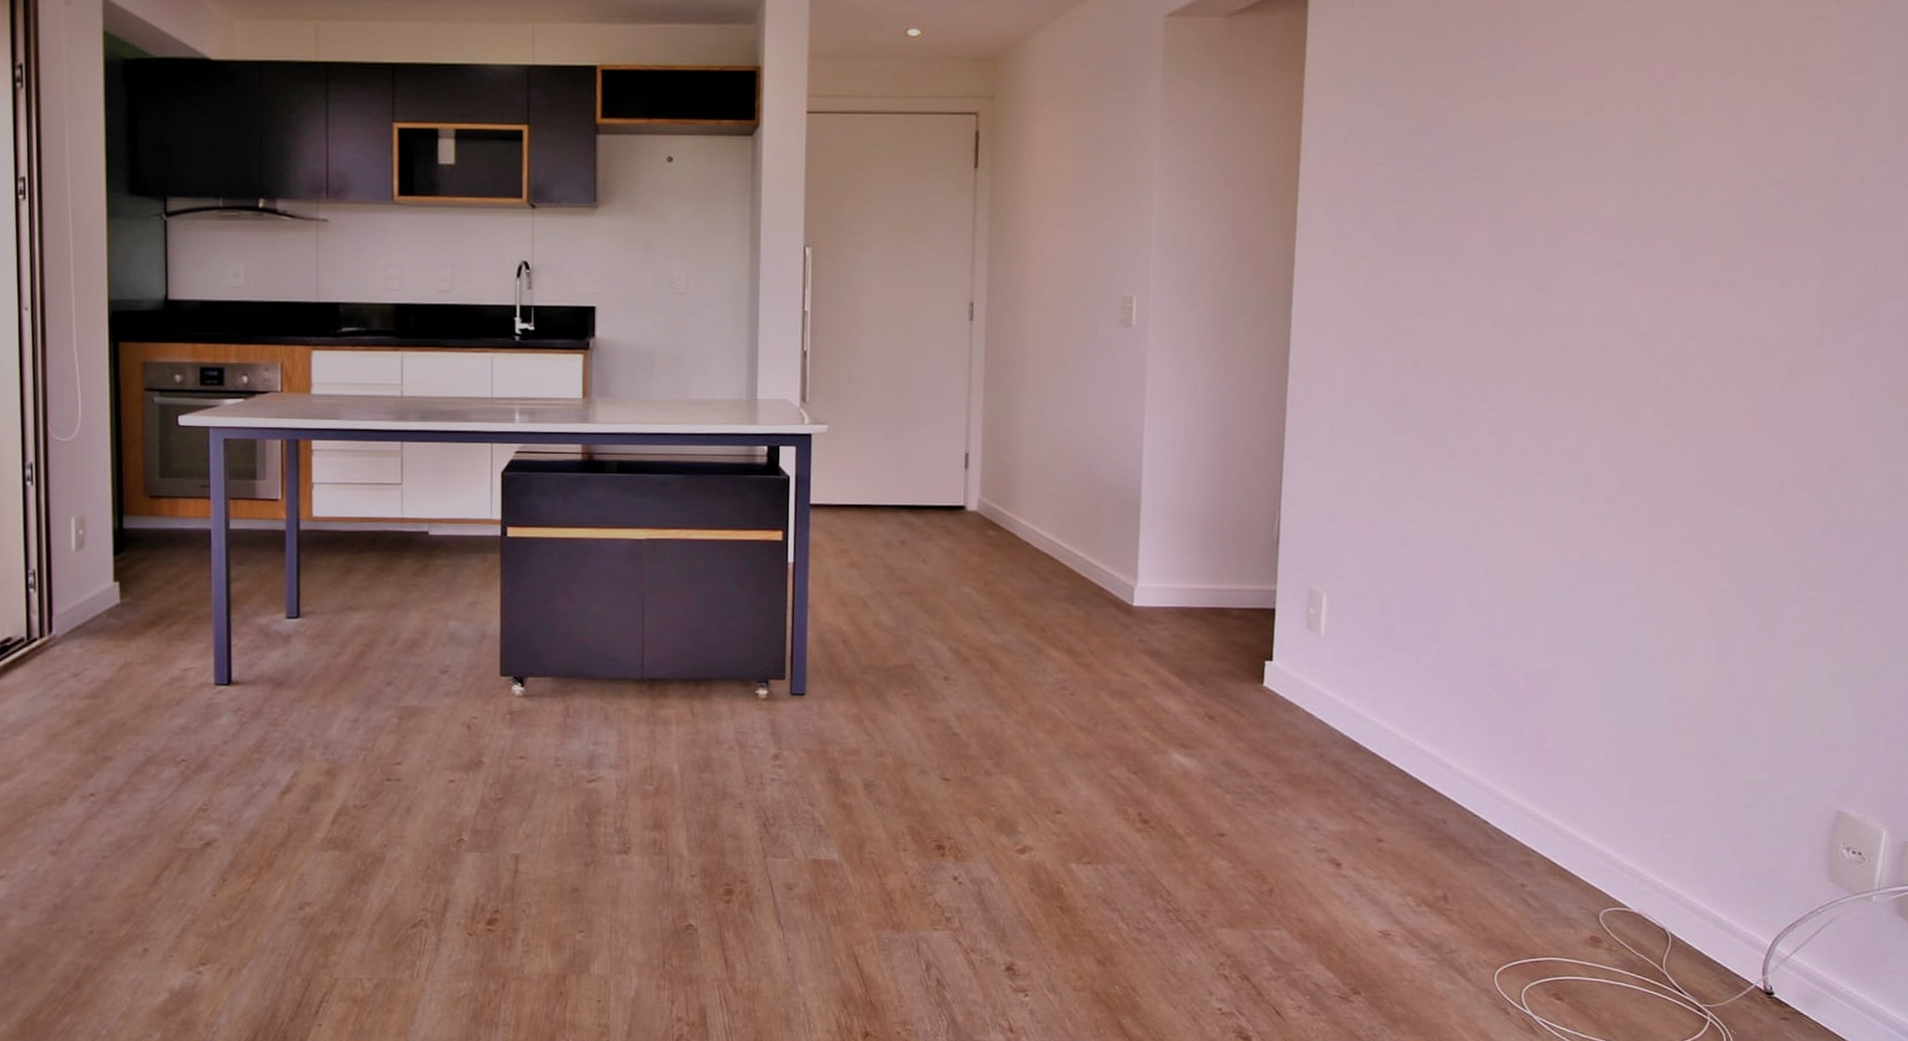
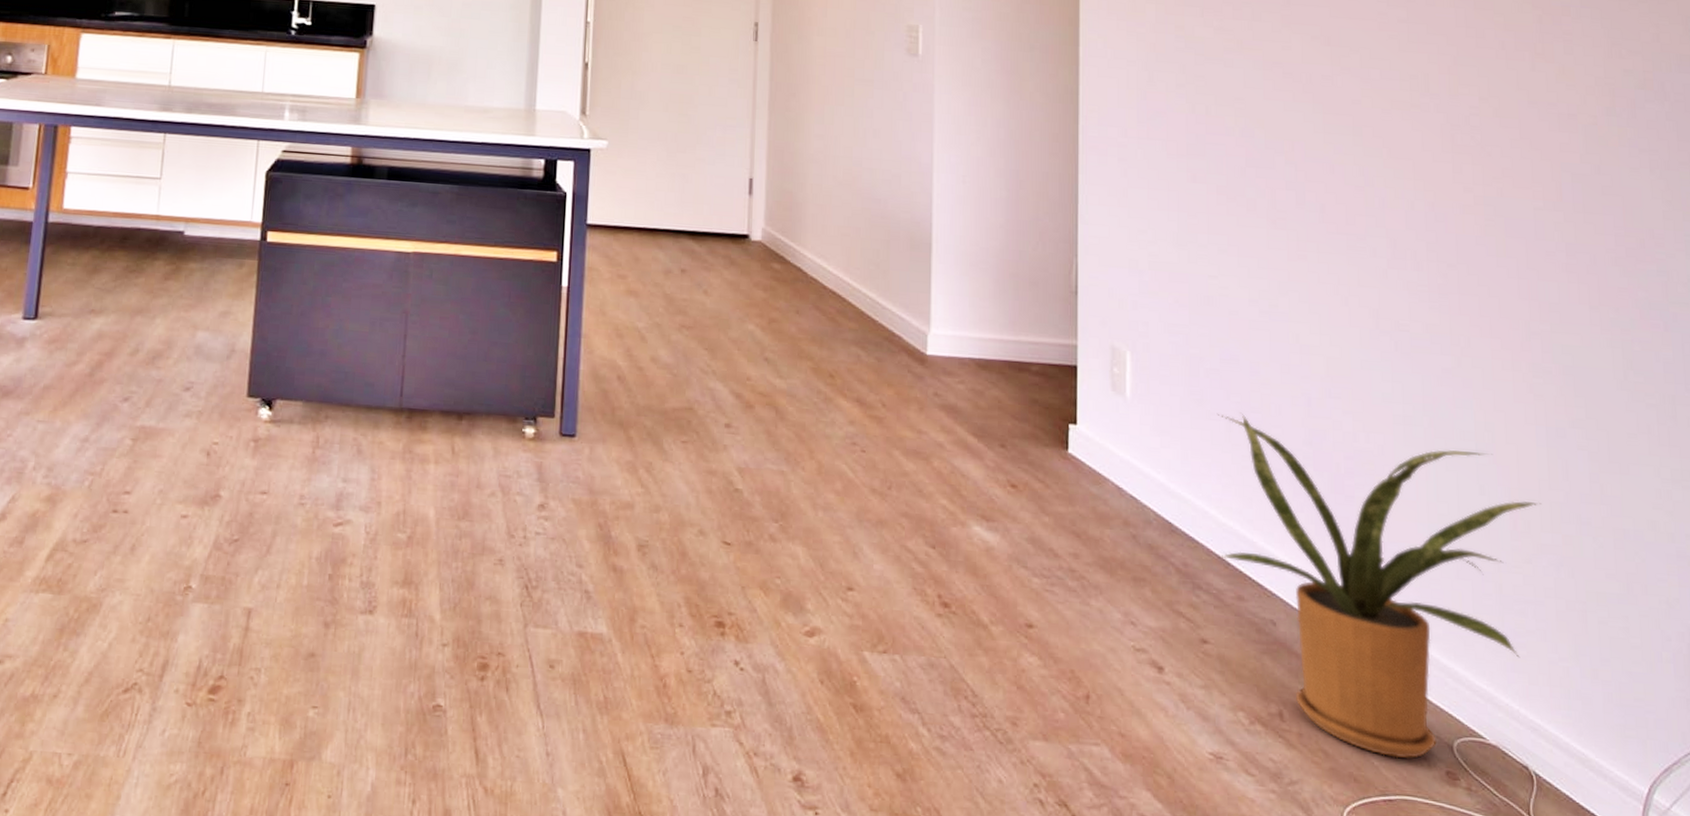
house plant: none [1399,642,1705,928] -> present [1217,412,1542,759]

